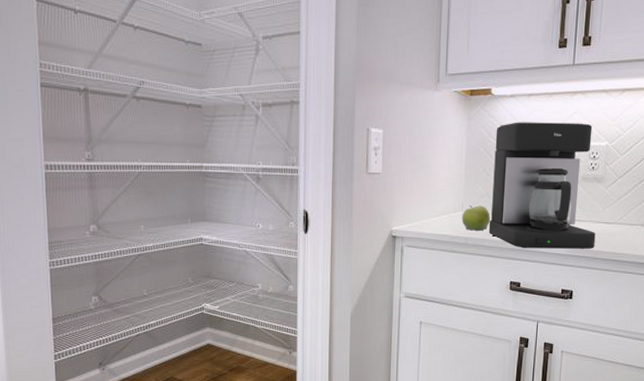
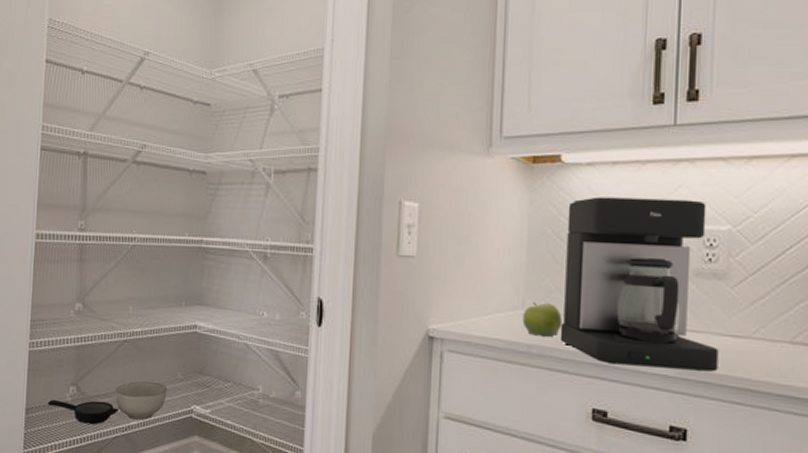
frying pan: none [72,307,138,326] -> present [47,399,118,425]
bowl: none [134,287,180,319] -> present [115,381,167,420]

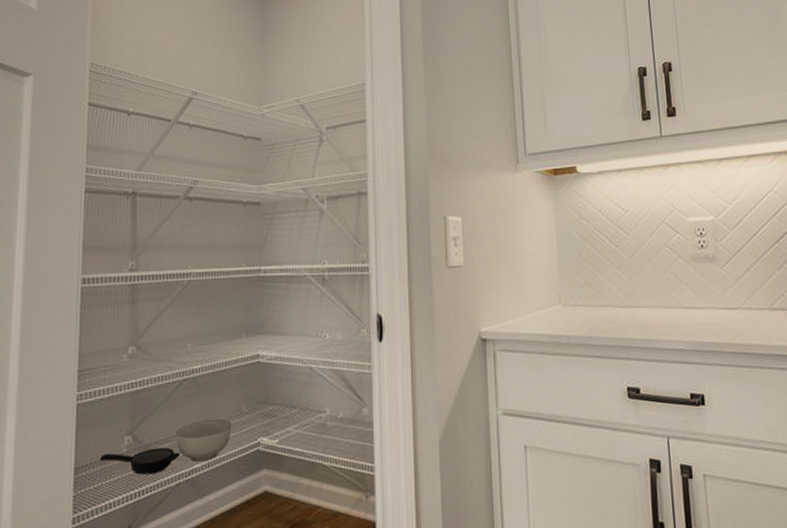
fruit: present [522,302,562,338] -> none [560,297,594,328]
coffee maker: present [560,197,719,372] -> none [587,197,721,345]

